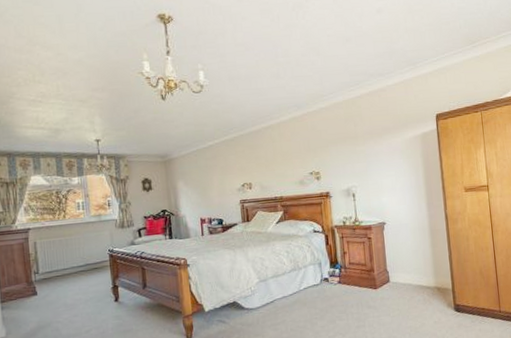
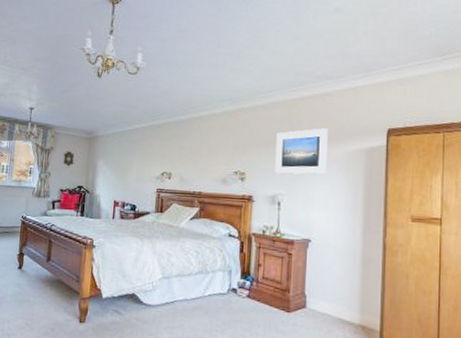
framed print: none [342,121,390,169] -> present [274,128,328,175]

